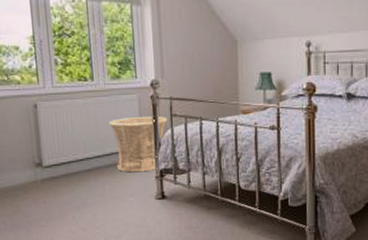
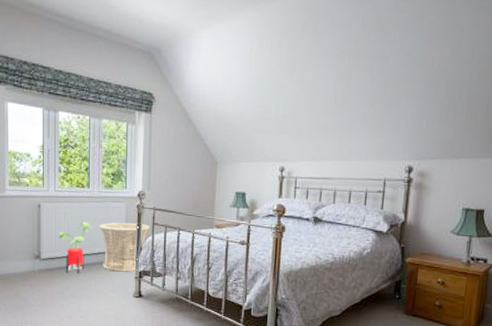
house plant: none [62,119,101,179] -> present [59,221,92,273]

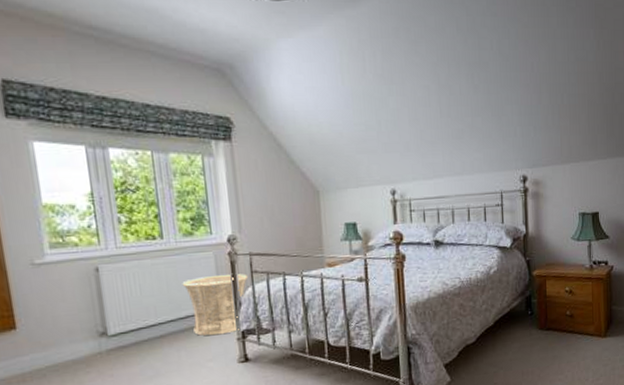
house plant: present [59,221,92,273] -> none [129,280,173,347]

